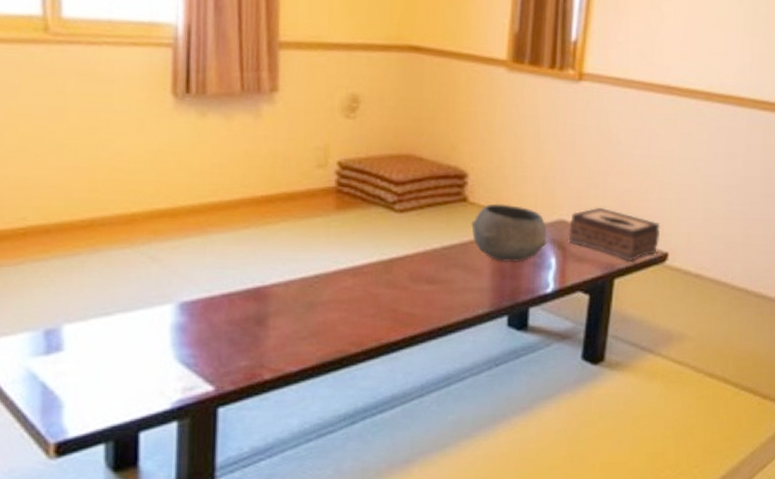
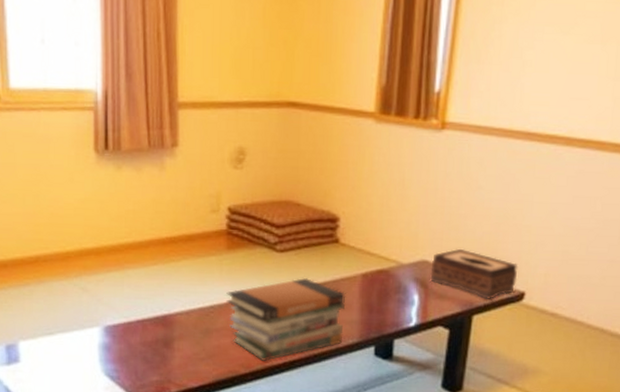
book stack: none [334,241,475,337] -> present [226,278,346,361]
bowl: present [471,203,547,262] -> none [342,245,411,298]

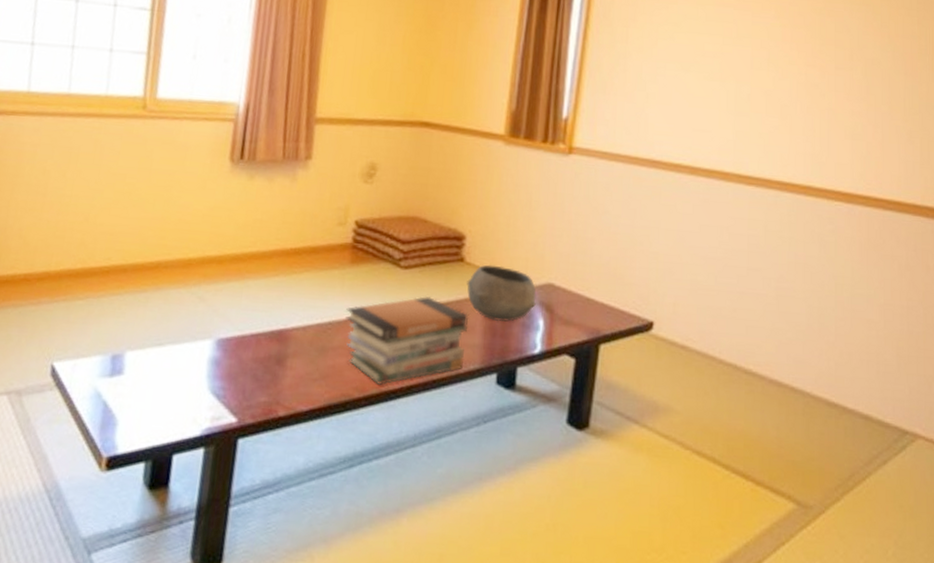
bowl: none [342,245,411,298] -> present [467,264,537,322]
tissue box: present [430,249,518,299] -> none [556,273,646,328]

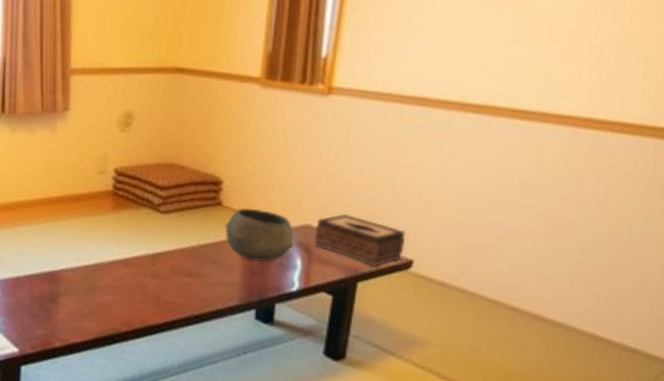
book stack: present [345,297,469,385] -> none [110,239,228,320]
tissue box: none [556,273,646,328] -> present [314,214,406,266]

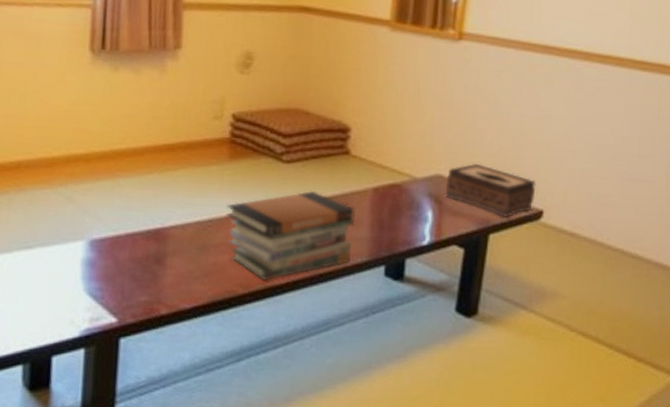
book stack: none [110,239,228,320] -> present [226,191,356,280]
bowl: present [225,208,294,262] -> none [353,157,425,214]

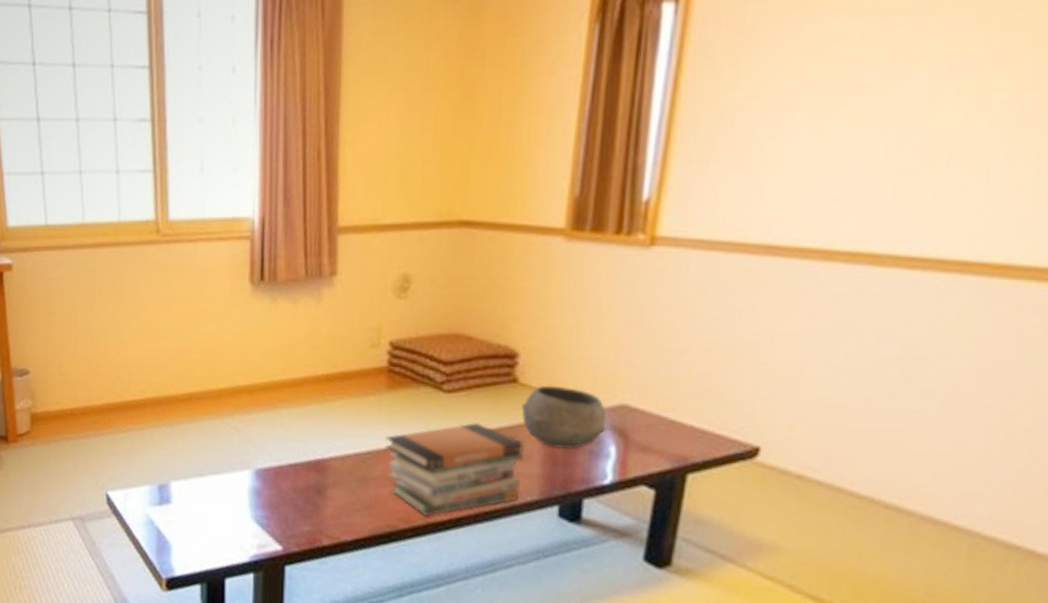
bowl: none [353,157,425,214] -> present [521,385,607,449]
tissue box: present [445,164,537,217] -> none [632,392,751,455]

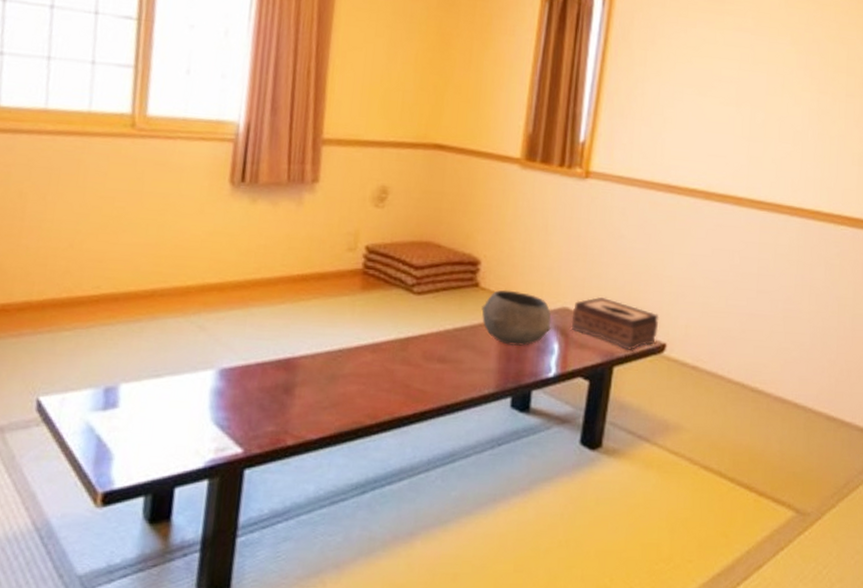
book stack: present [385,423,525,516] -> none [356,322,484,411]
tissue box: none [632,392,751,455] -> present [571,297,660,350]

